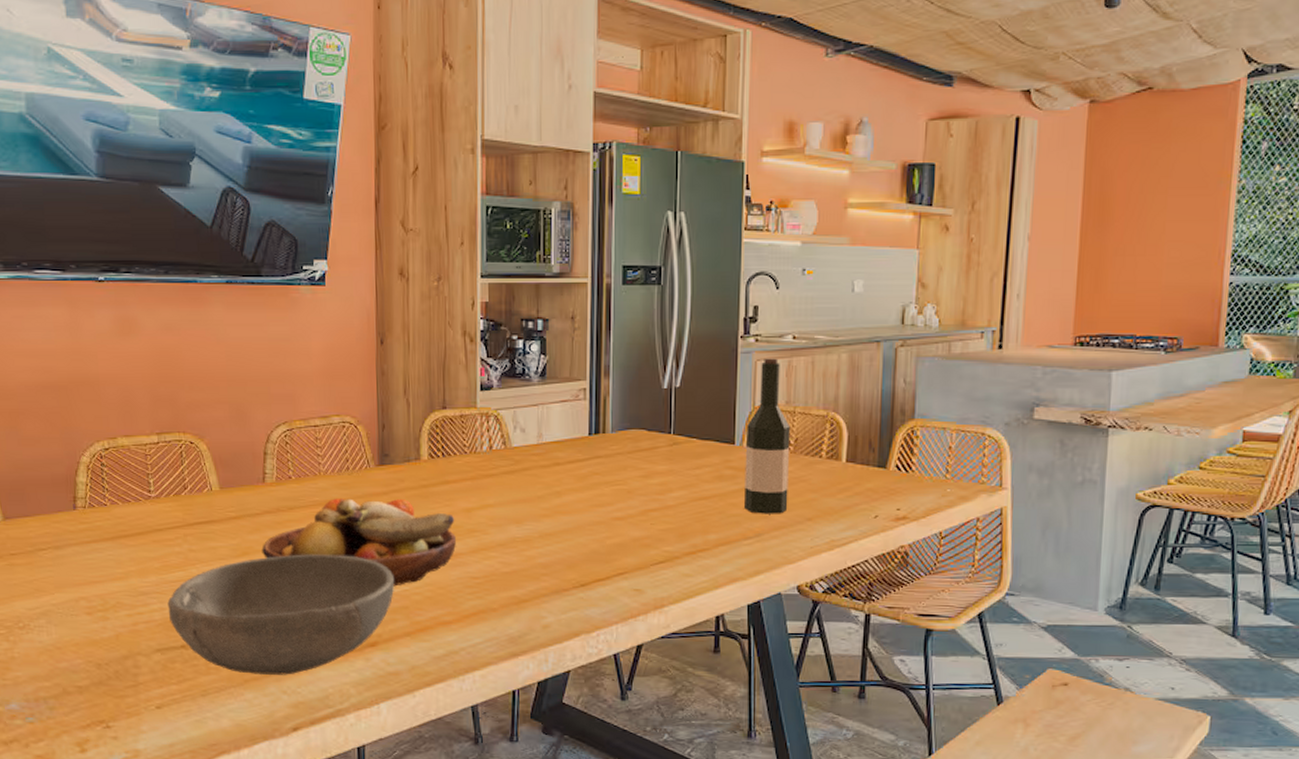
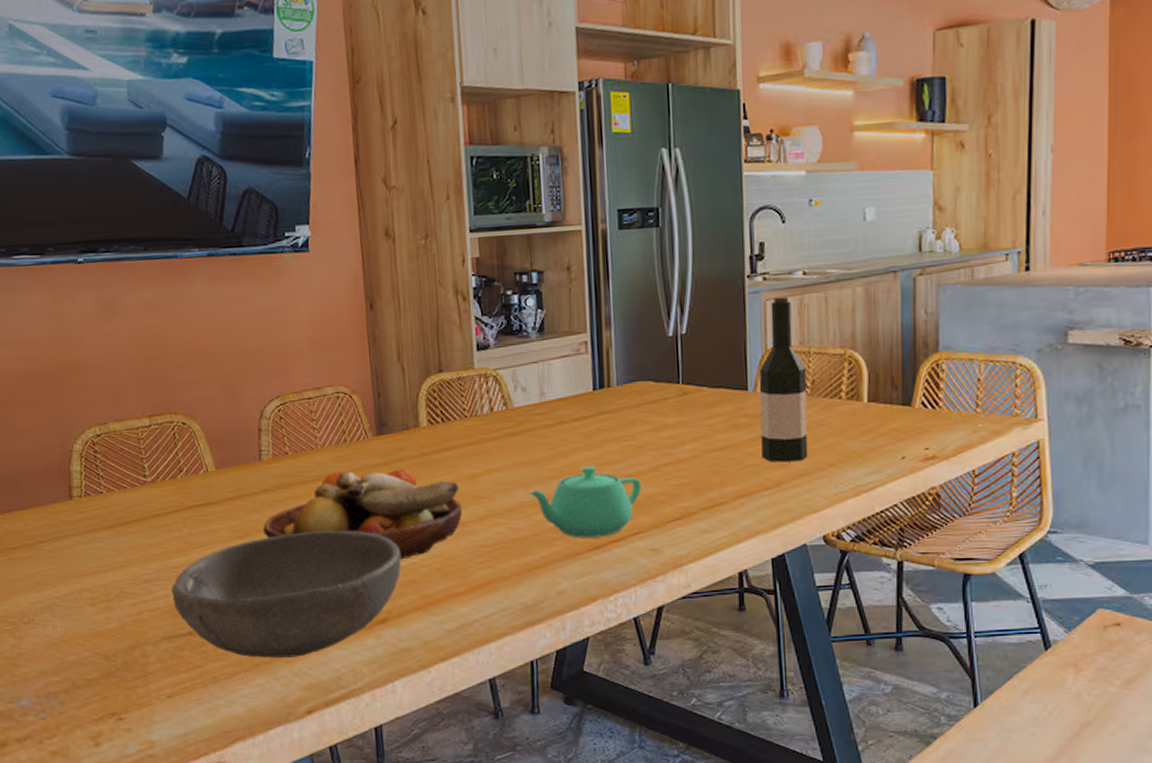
teapot: none [520,507,629,576] -> present [527,466,642,538]

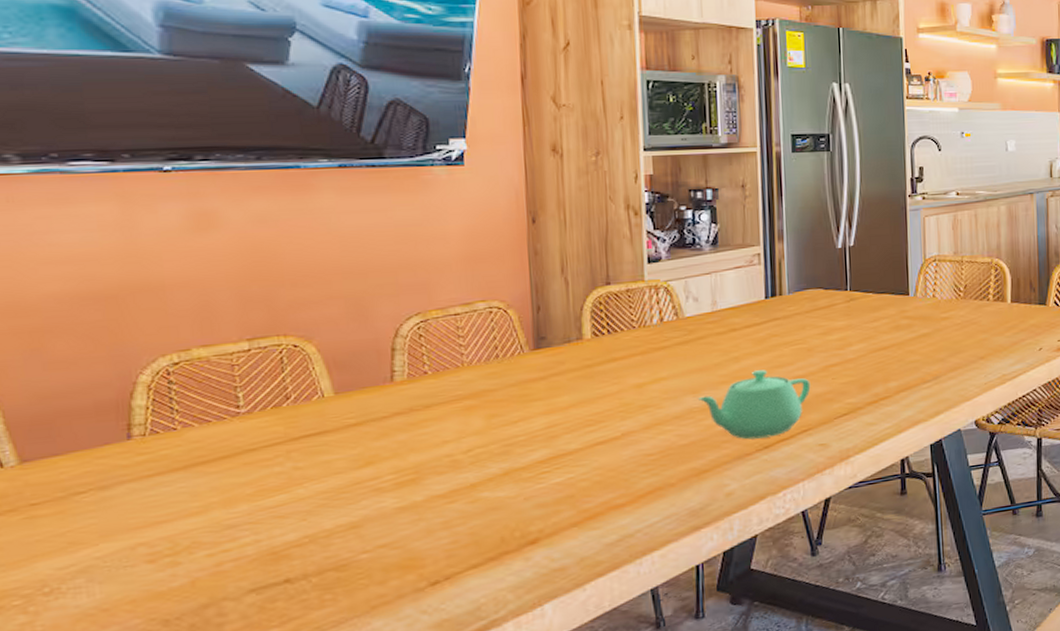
bowl: present [171,530,402,658] -> none [264,449,557,600]
fruit bowl: present [263,469,462,560] -> none [391,382,627,476]
wine bottle: present [759,296,808,462] -> none [919,213,962,358]

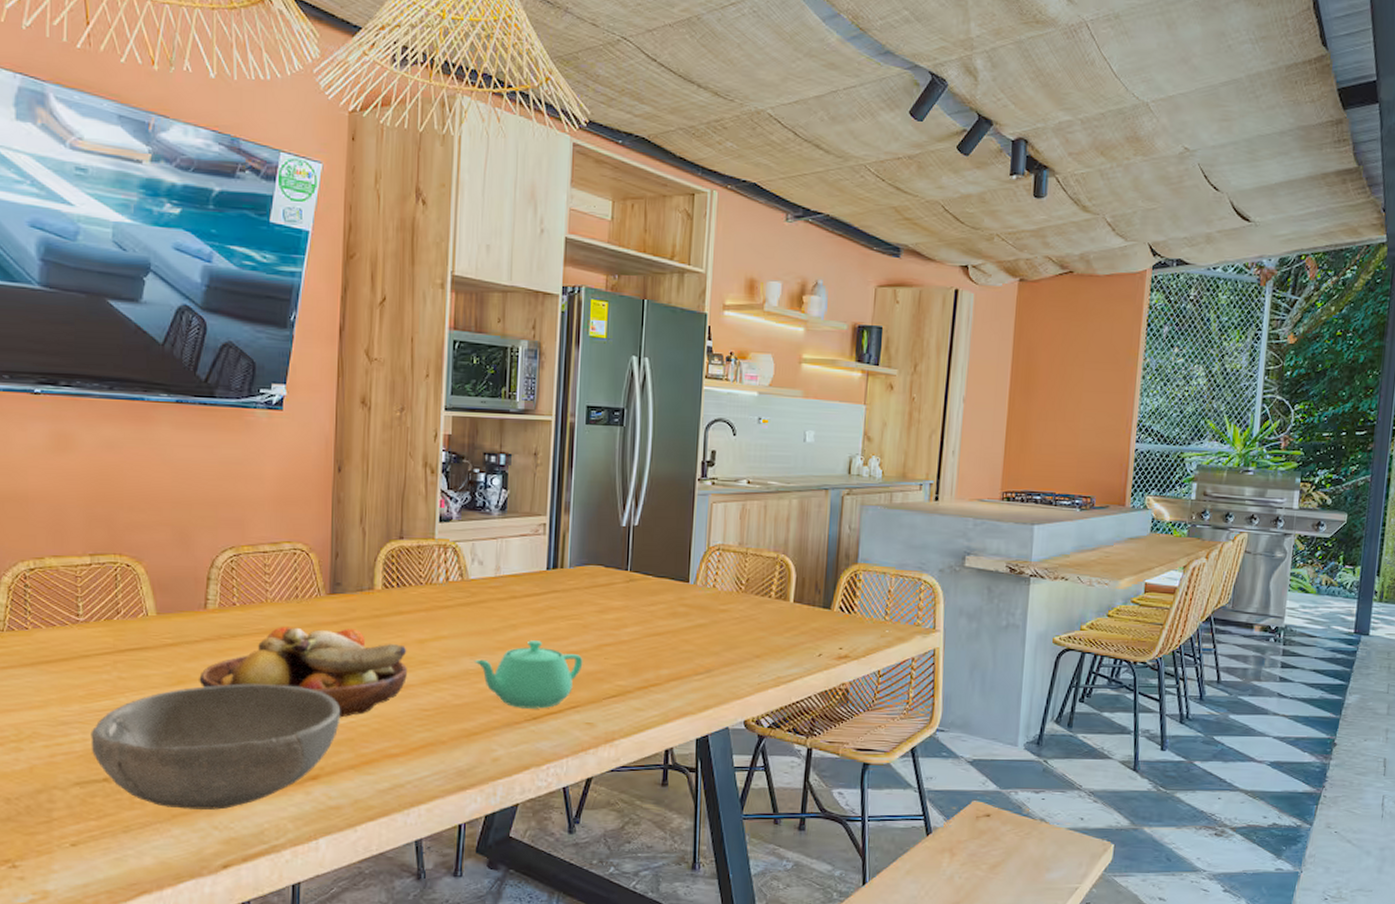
bowl: none [264,449,557,600] -> present [90,683,341,810]
fruit bowl: none [391,382,627,476] -> present [199,627,407,718]

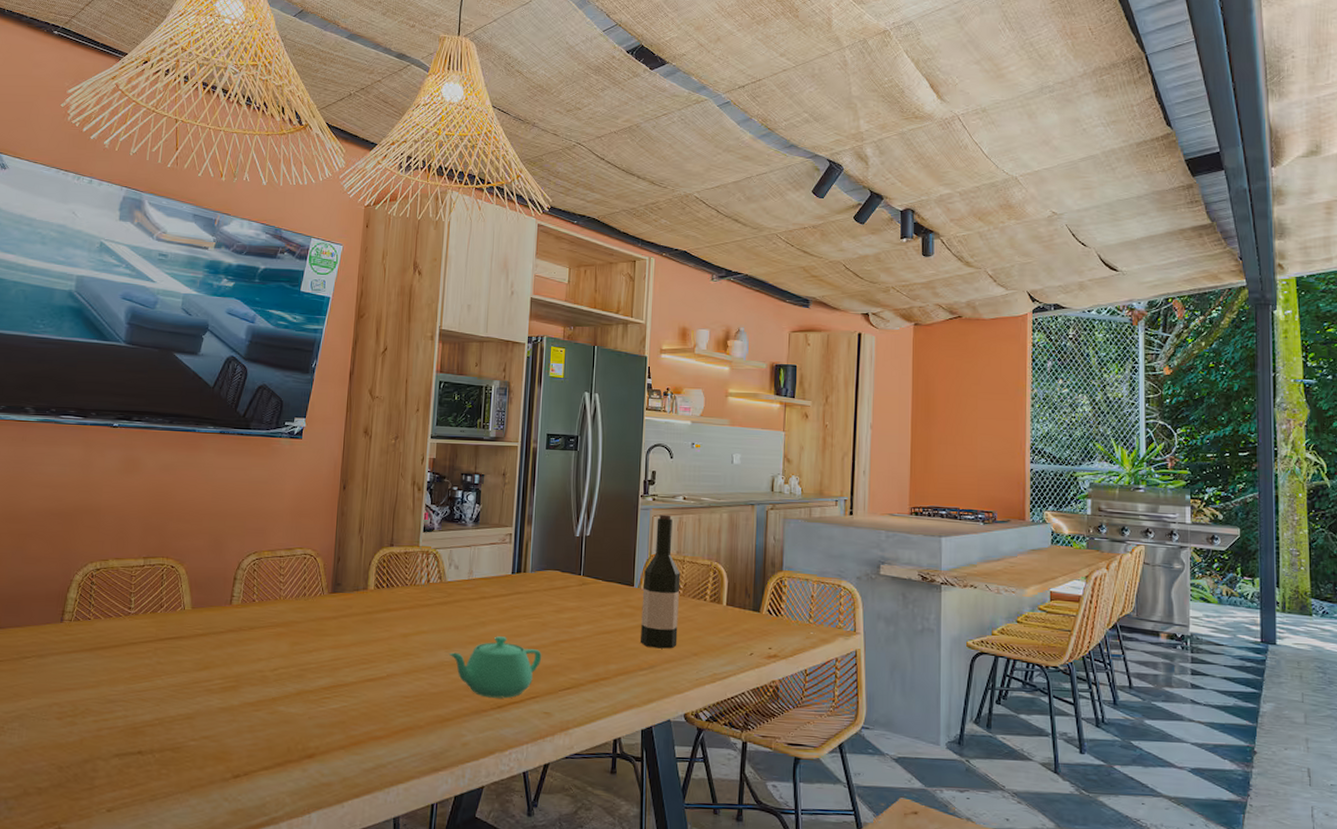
bowl: present [90,683,341,810] -> none [131,670,336,783]
fruit bowl: present [199,627,407,718] -> none [221,621,393,703]
wine bottle: none [696,501,743,651] -> present [641,514,681,649]

